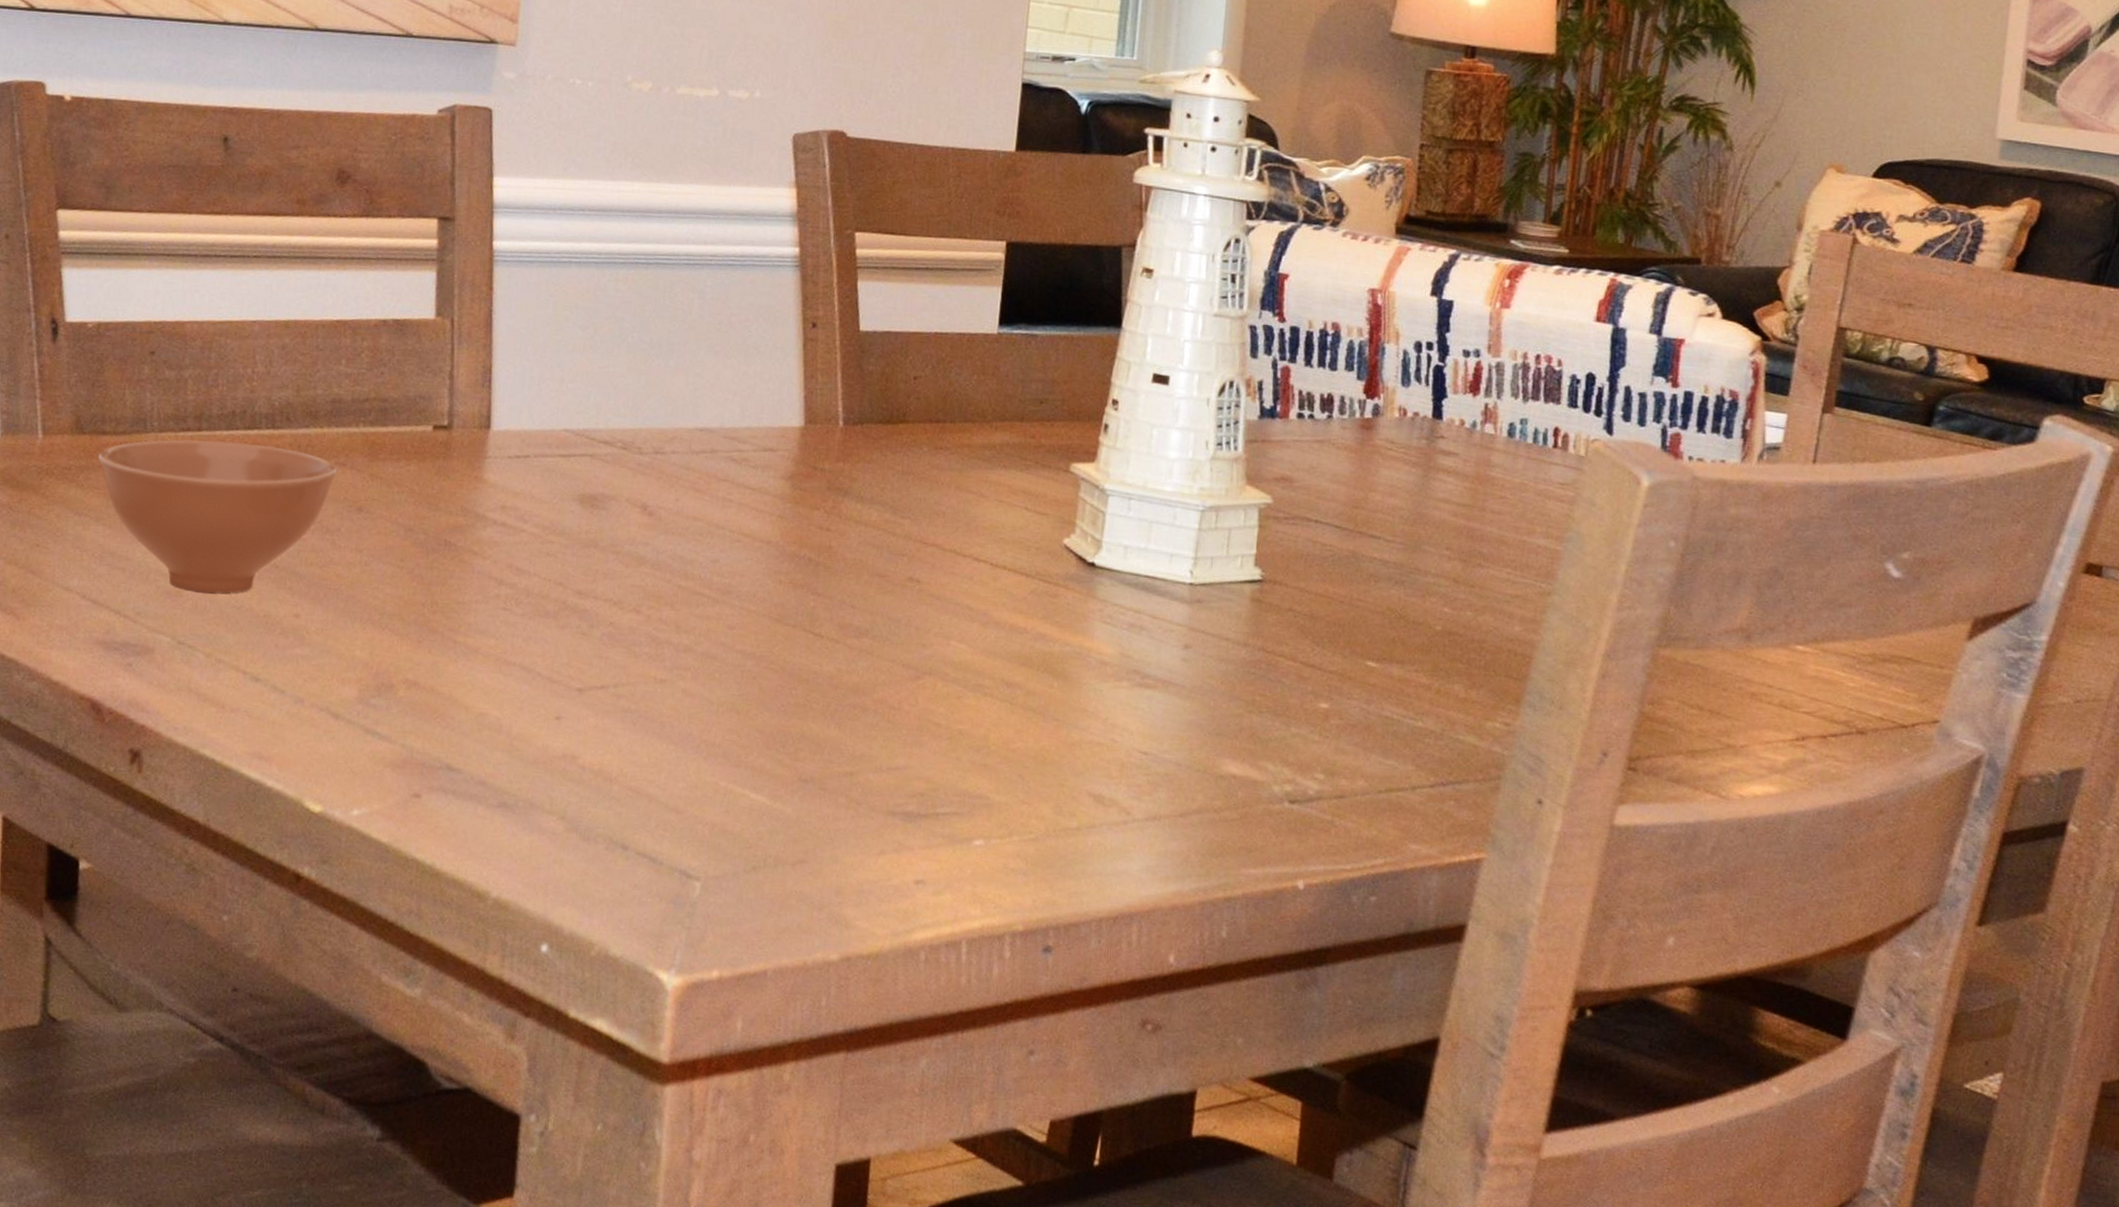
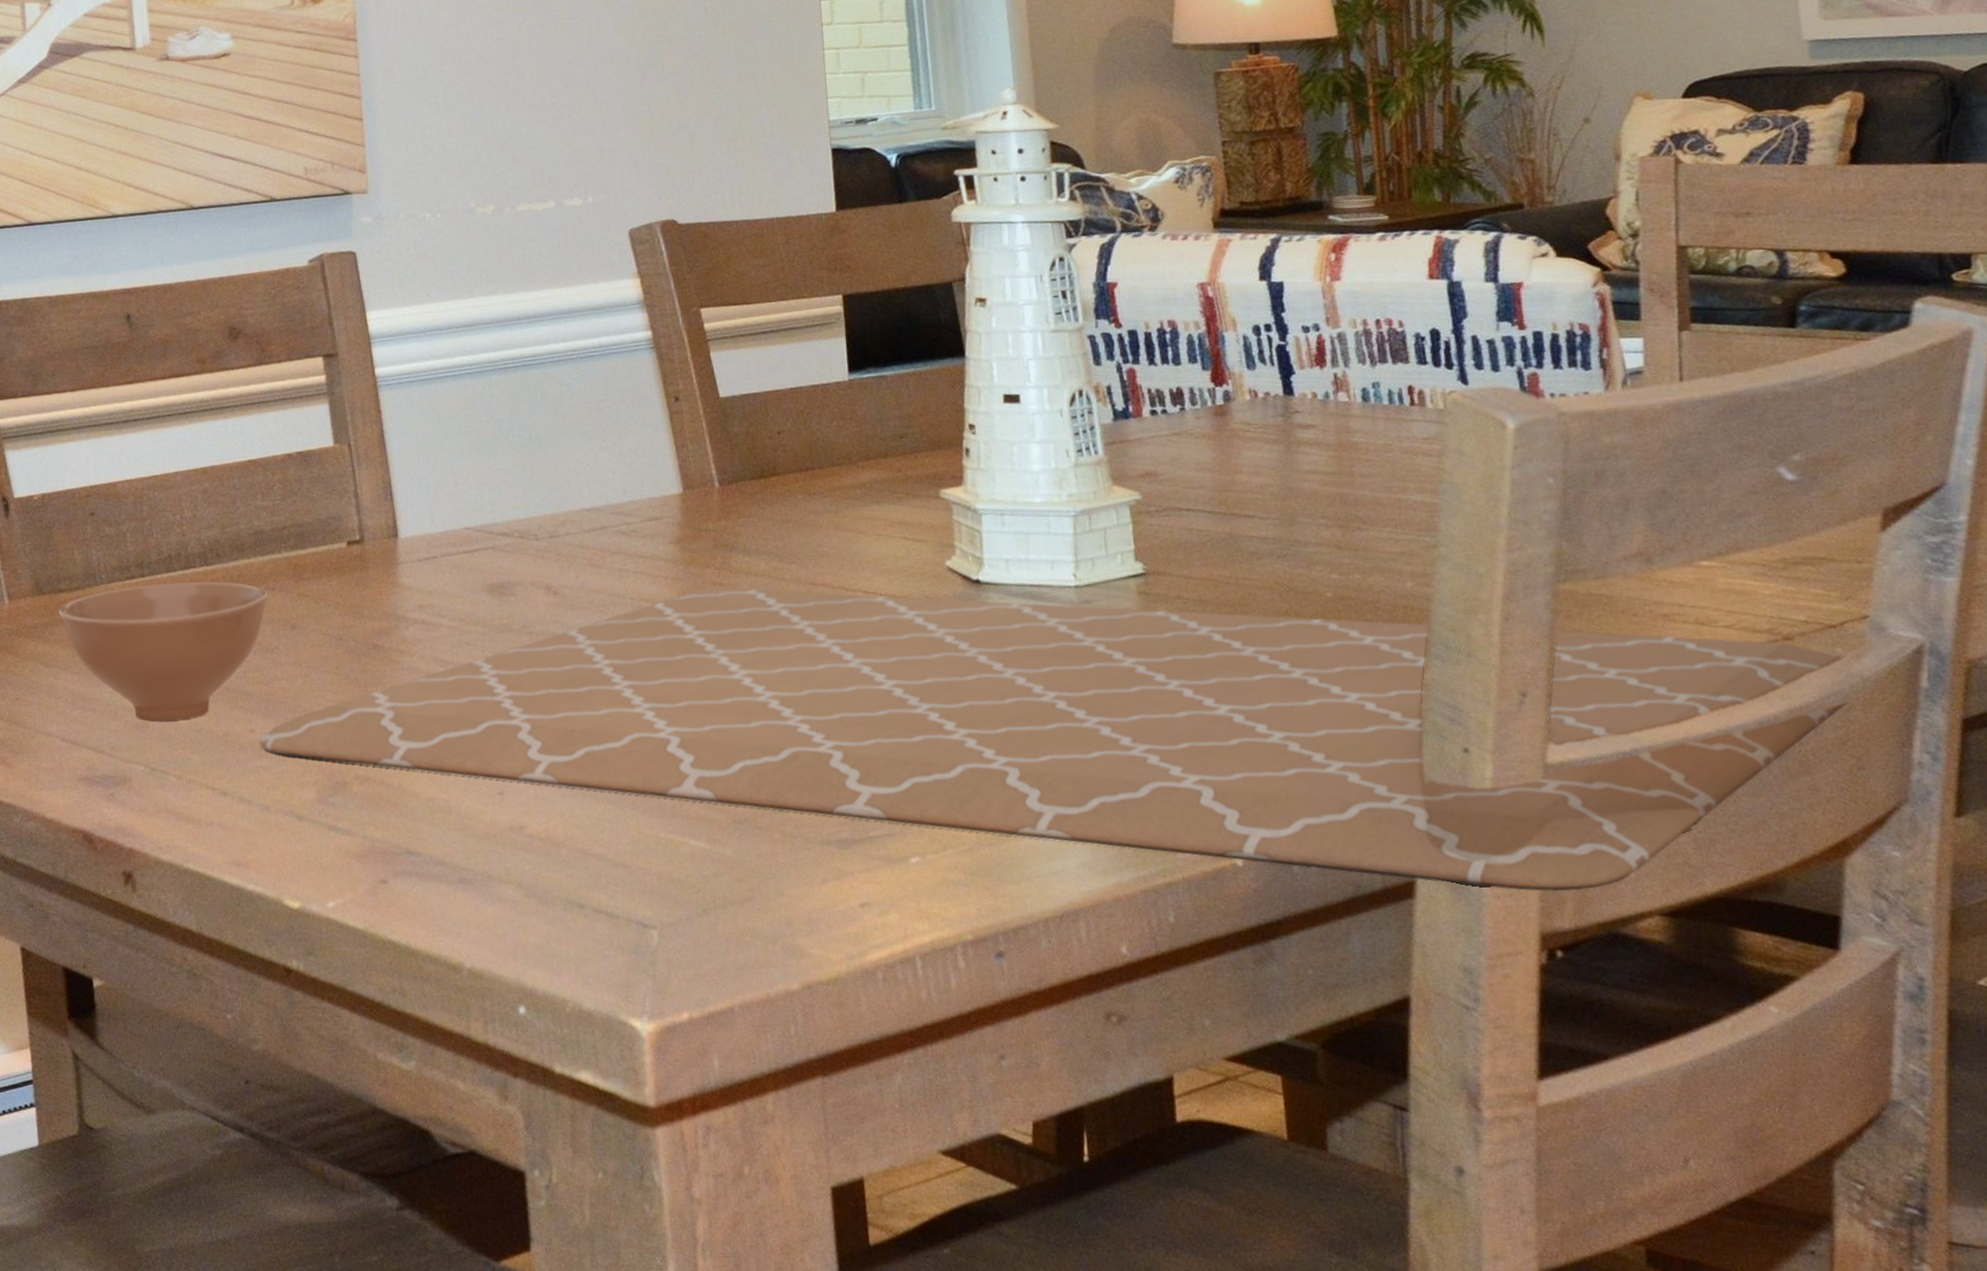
placemat: none [304,530,1911,954] -> present [260,587,1849,892]

